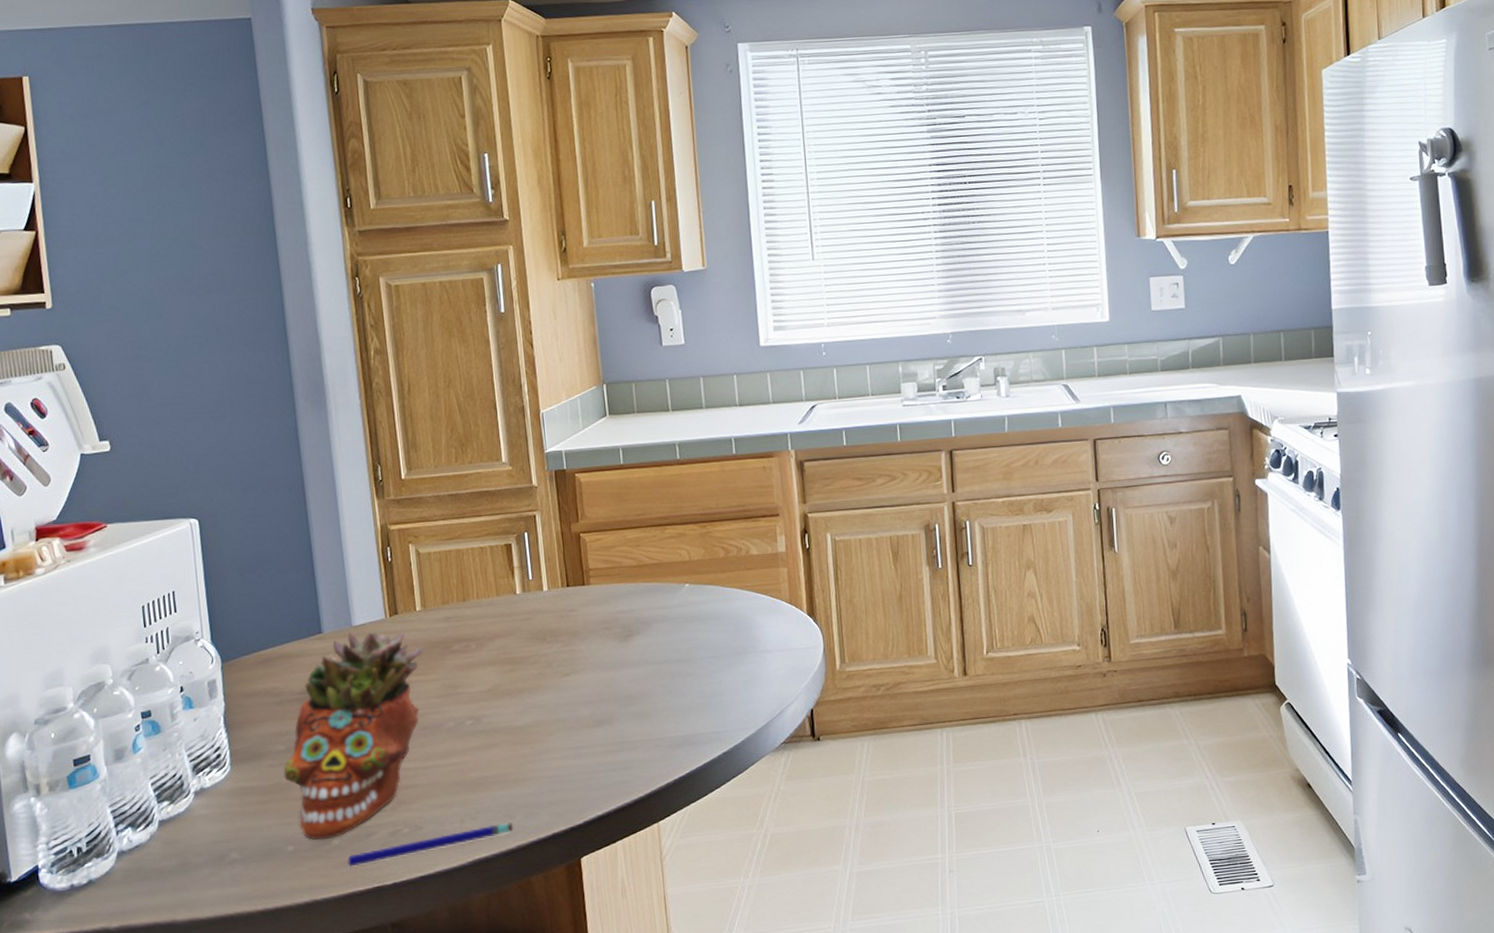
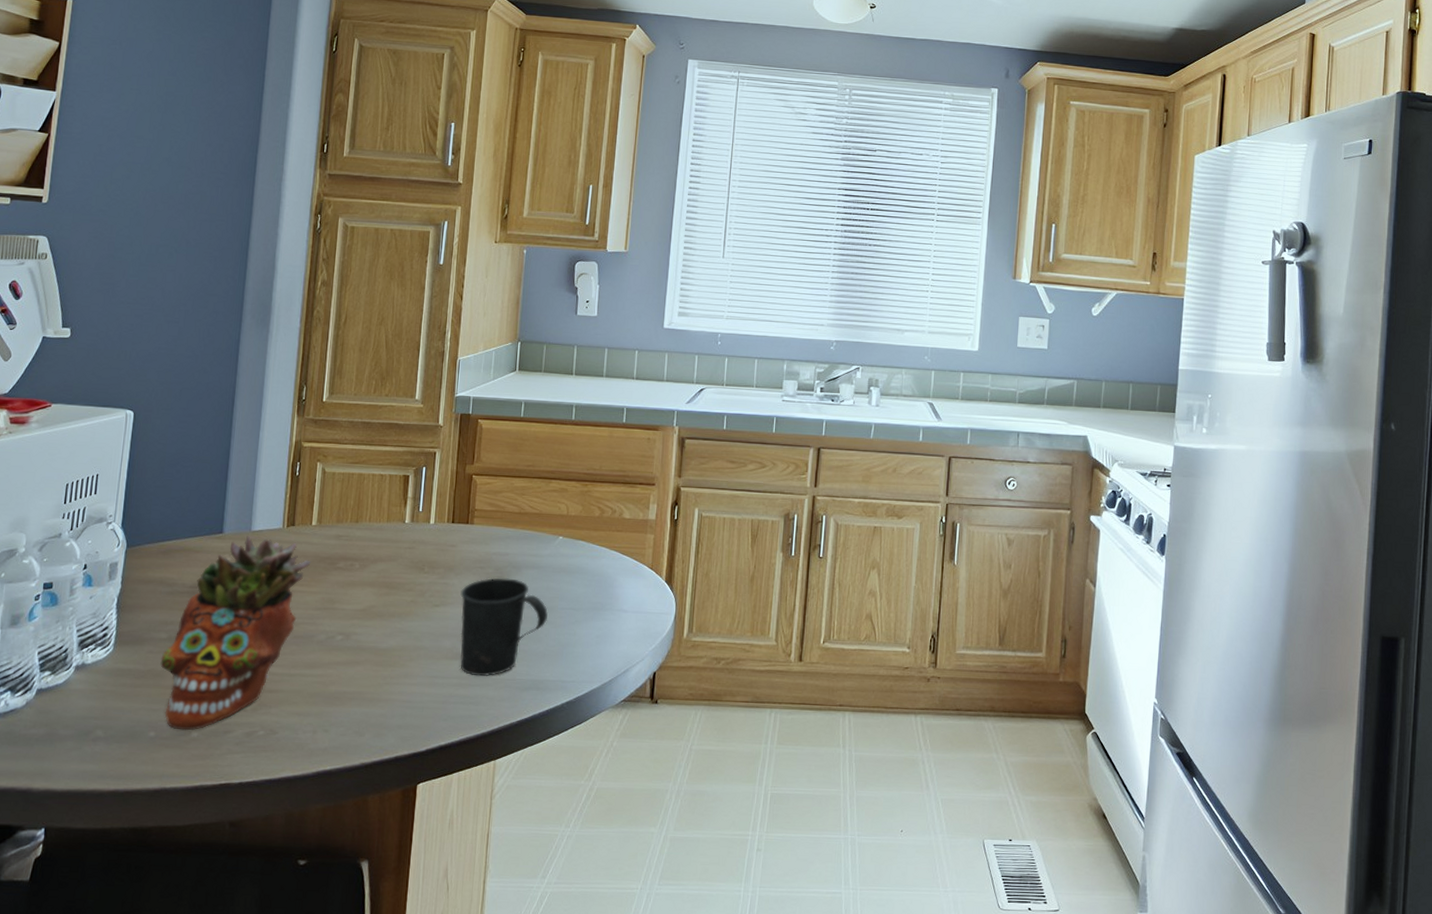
pen: present [347,823,514,867] -> none [201,739,362,761]
mug: none [590,635,688,740] -> present [460,577,548,676]

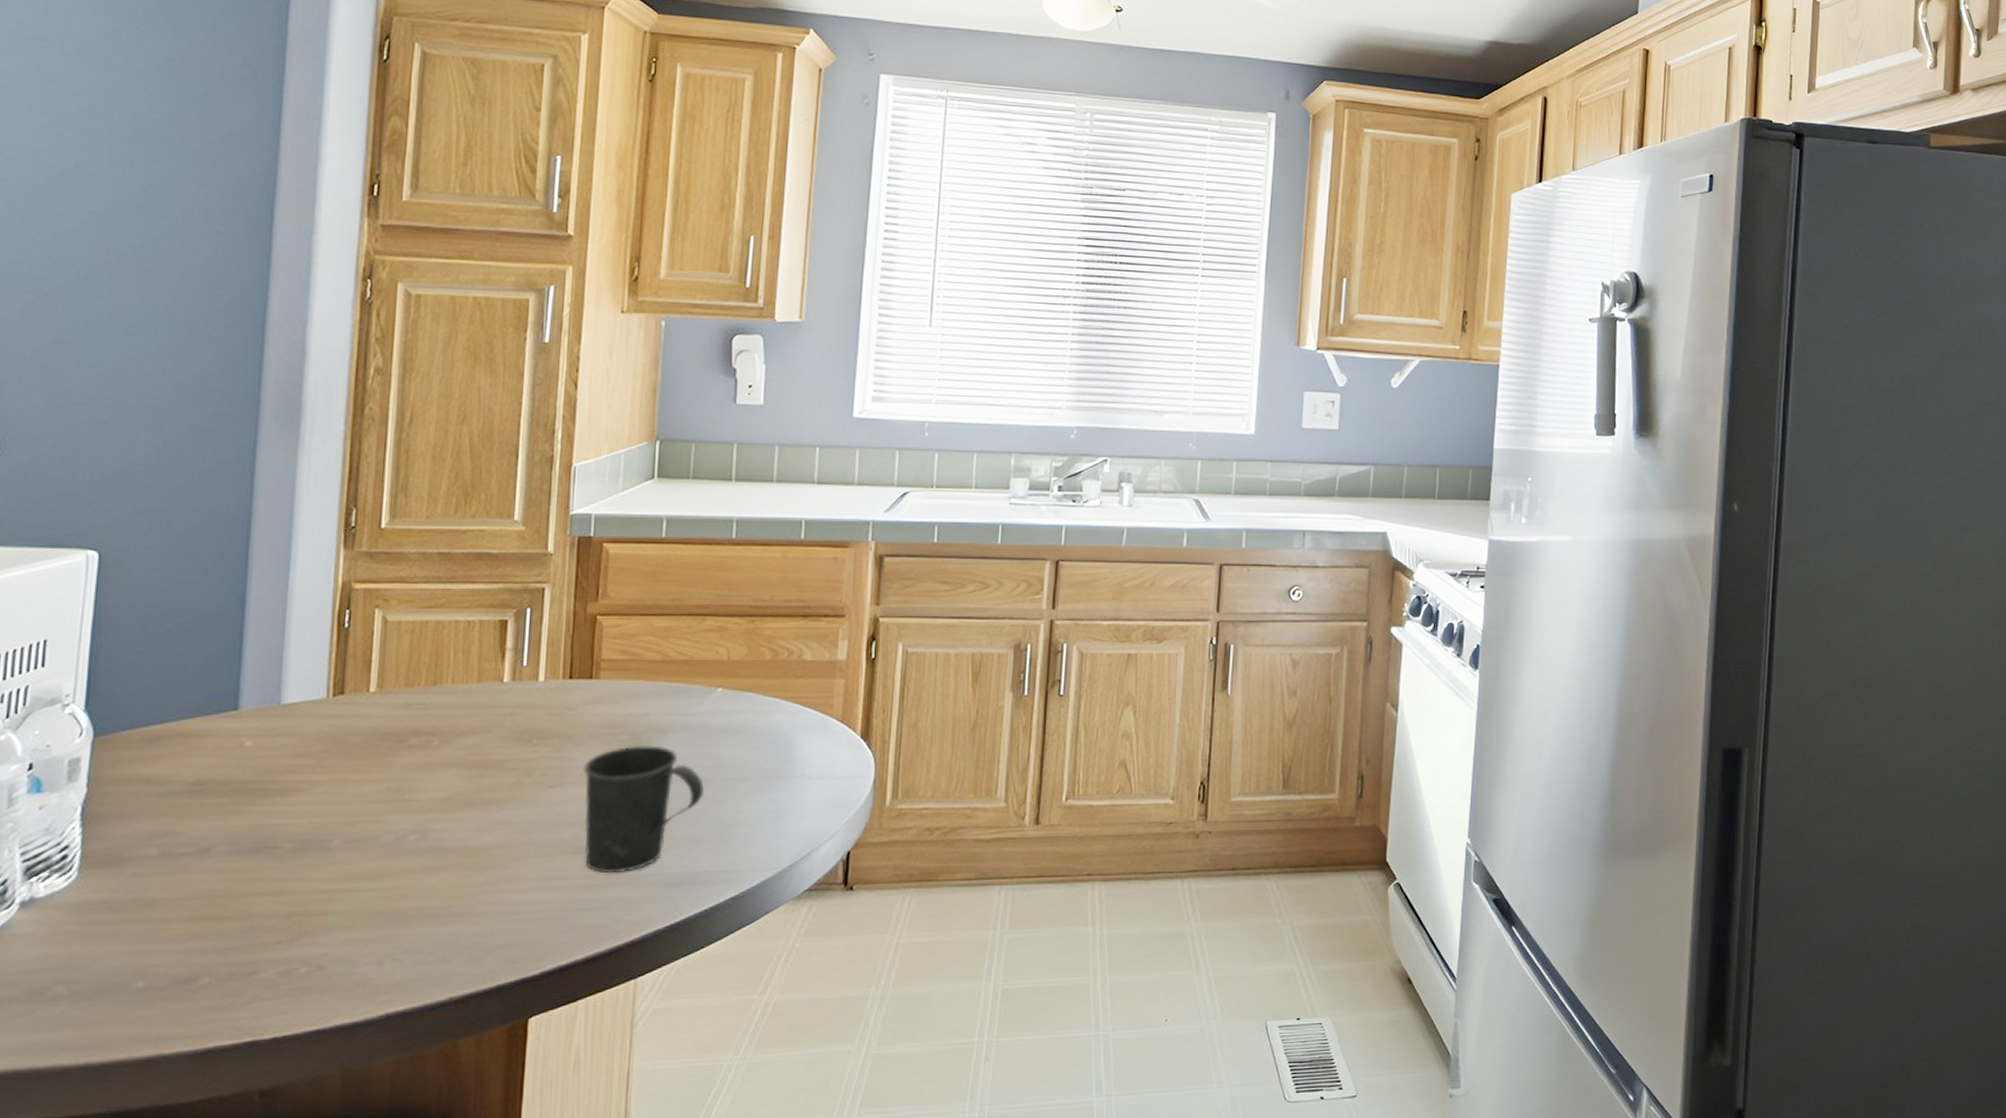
succulent planter: present [160,536,311,731] -> none [150,711,369,976]

